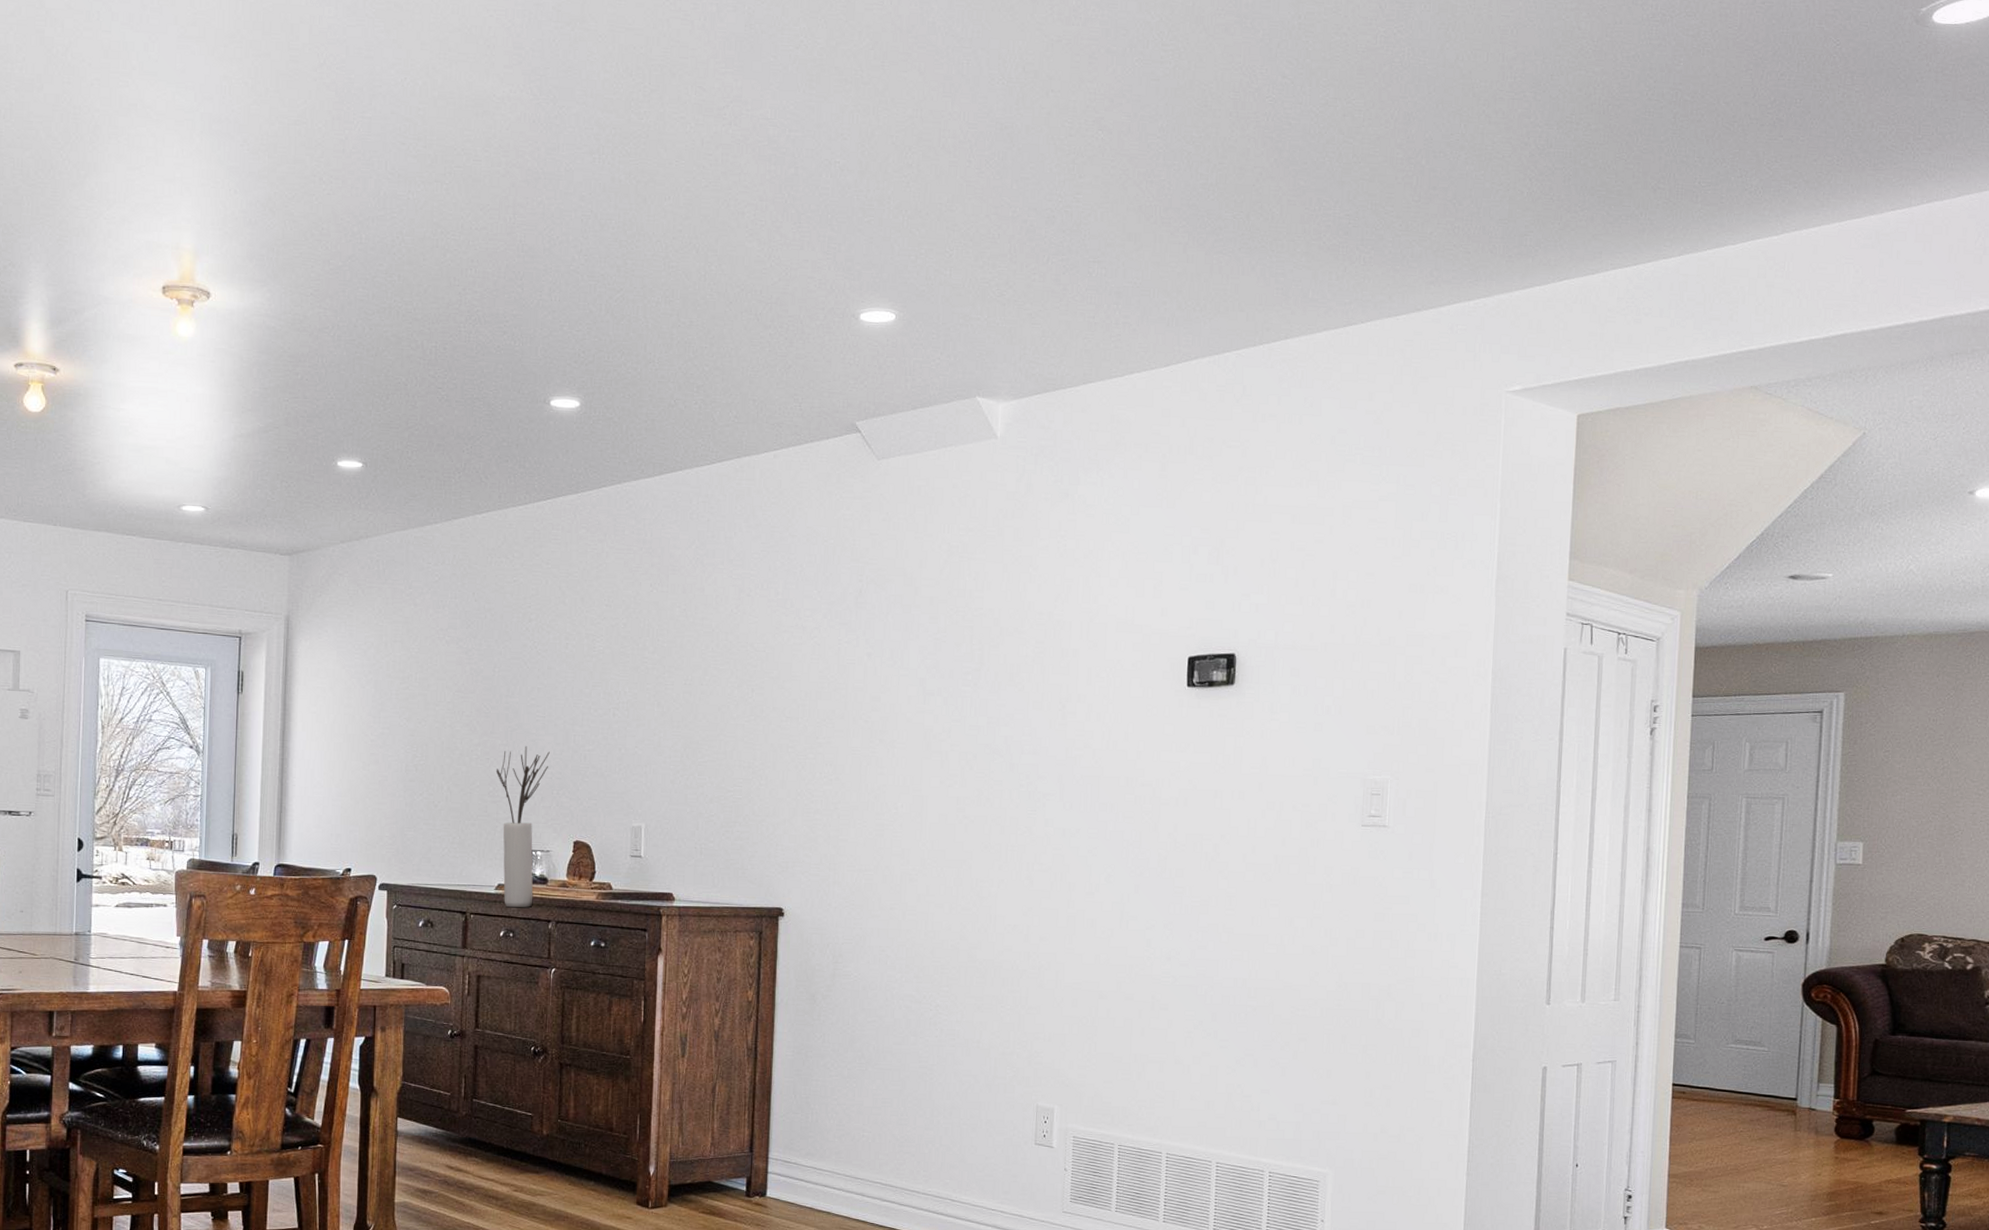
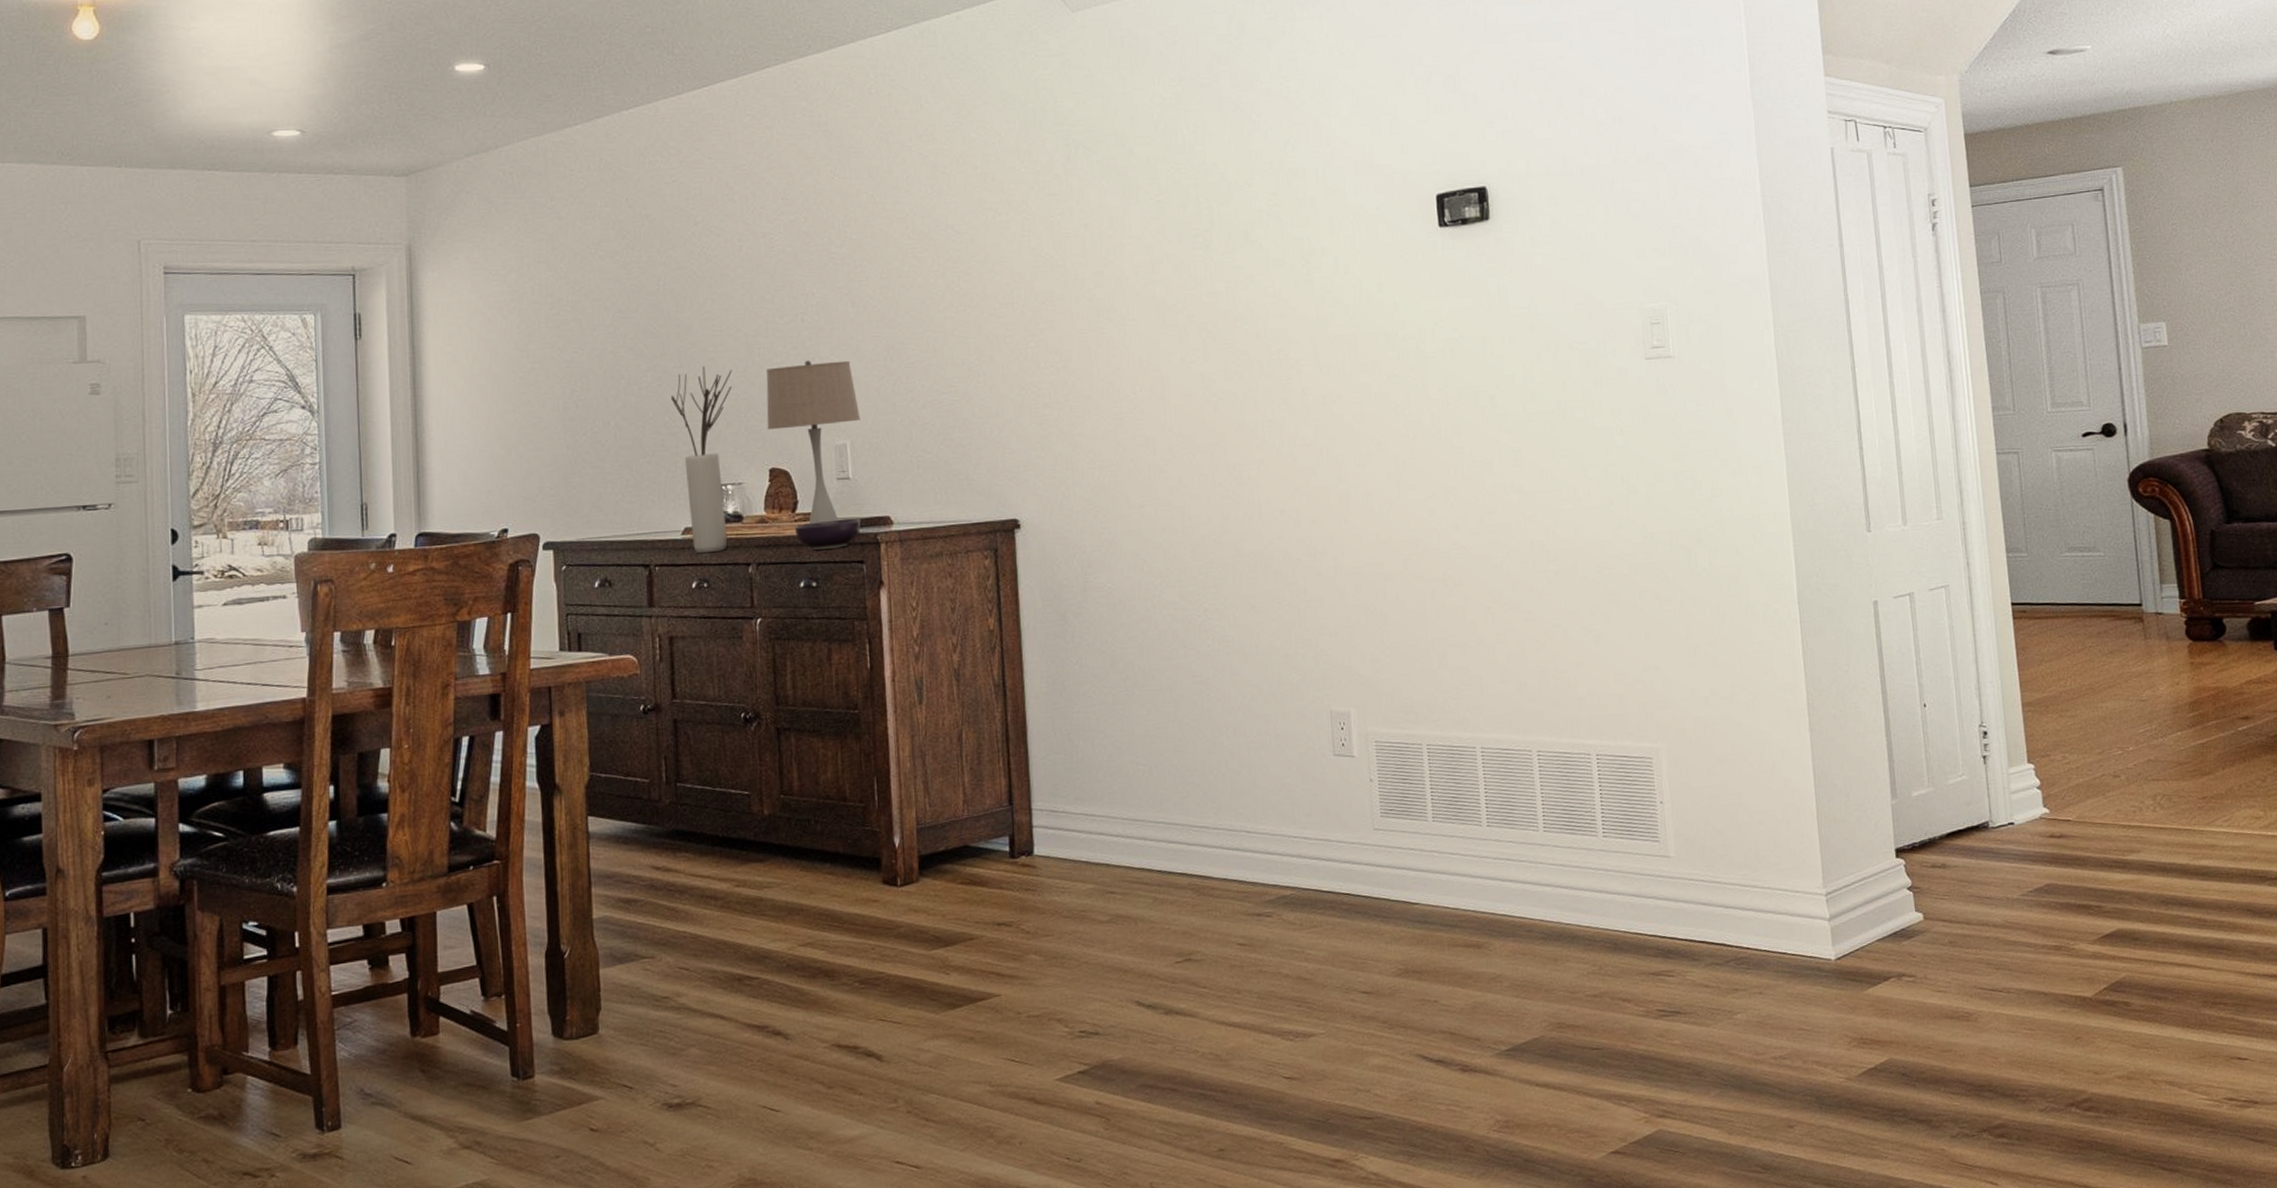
table lamp: none [575,750,656,893] -> present [766,360,861,524]
bowl: none [590,891,647,916] -> present [794,518,861,550]

